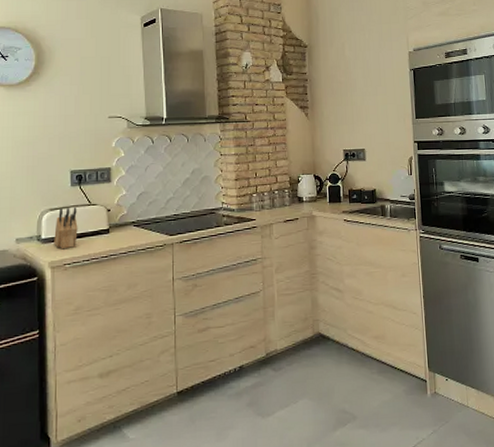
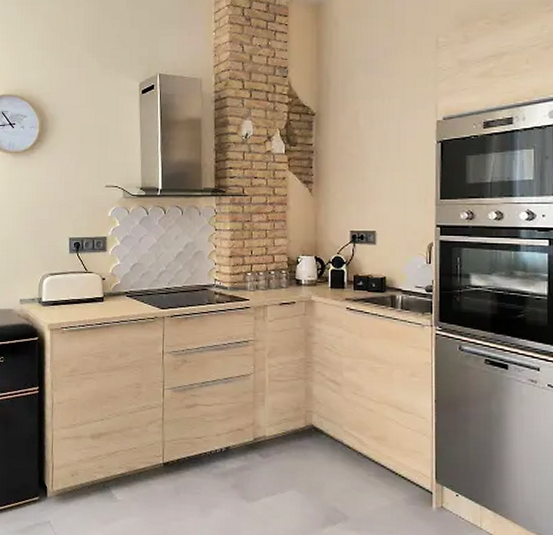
knife block: present [54,206,78,250] -> none [53,273,75,313]

